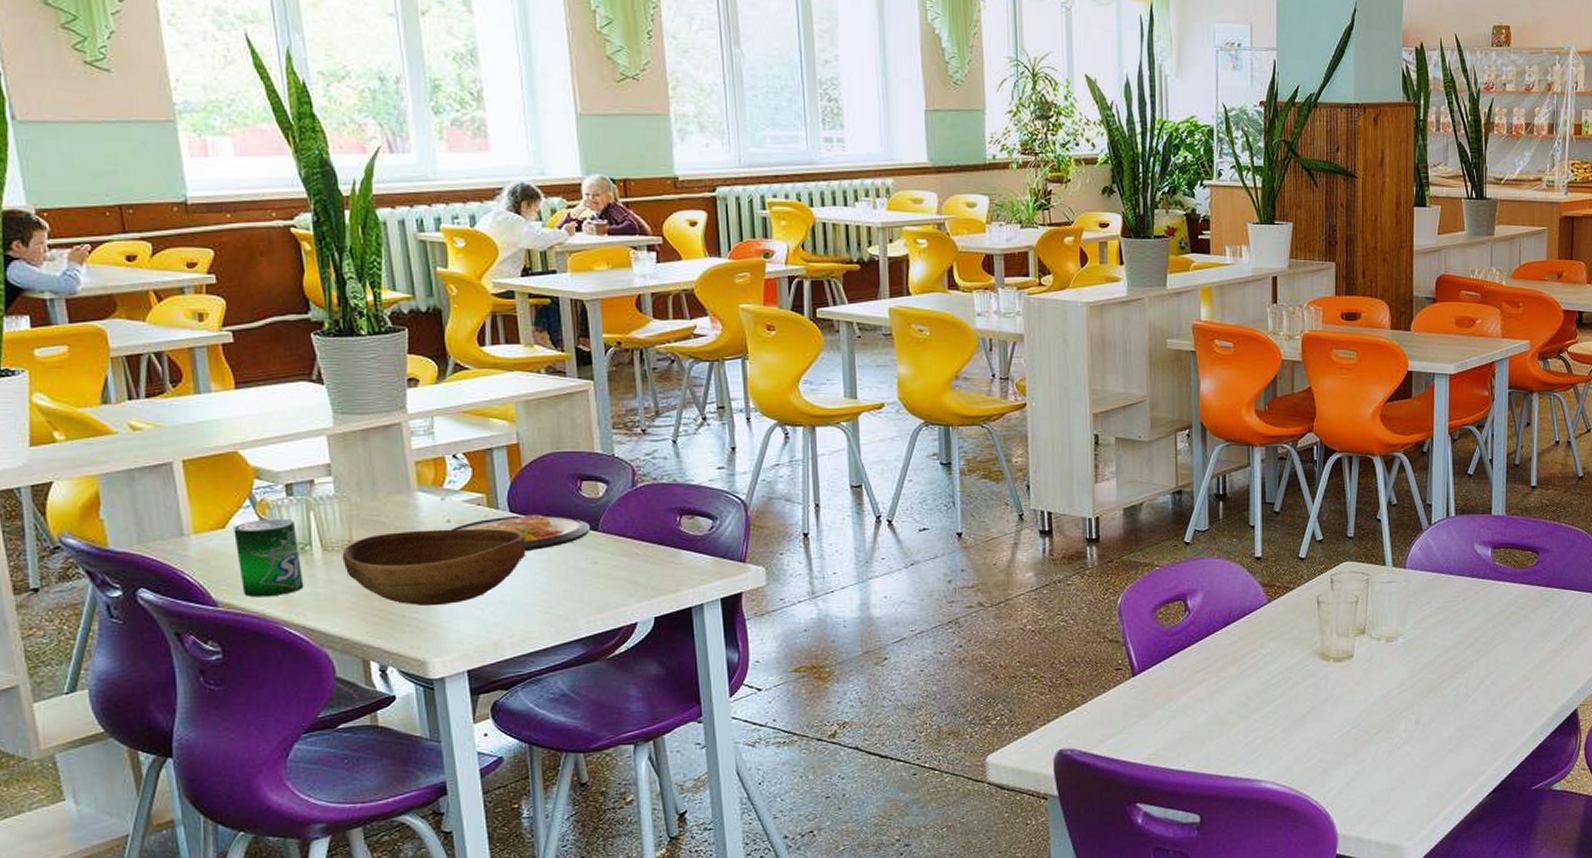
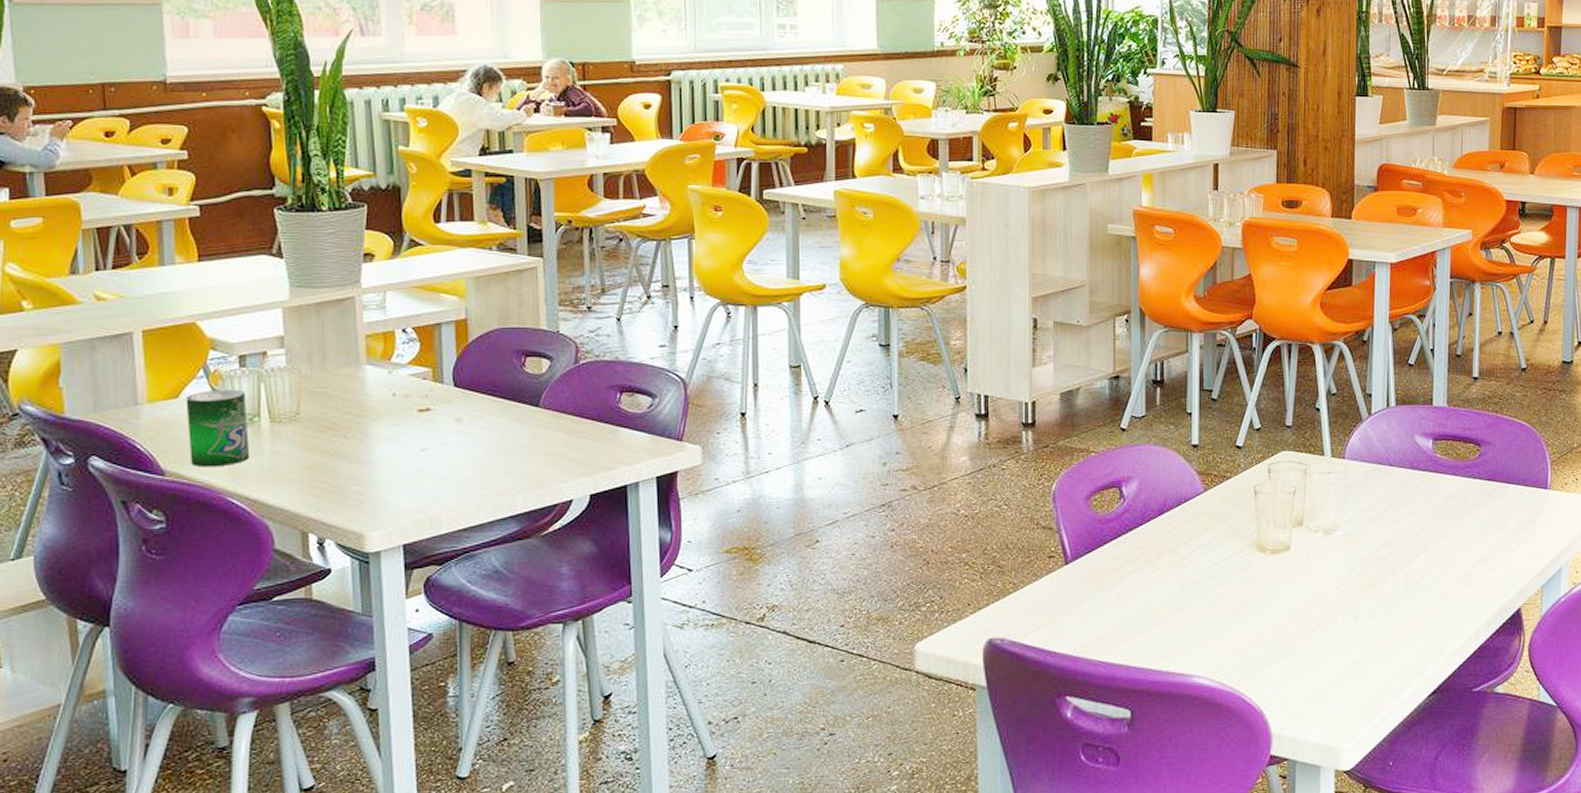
bowl: present [342,528,526,606] -> none [289,402,468,479]
dish: present [452,514,591,552] -> none [397,390,533,427]

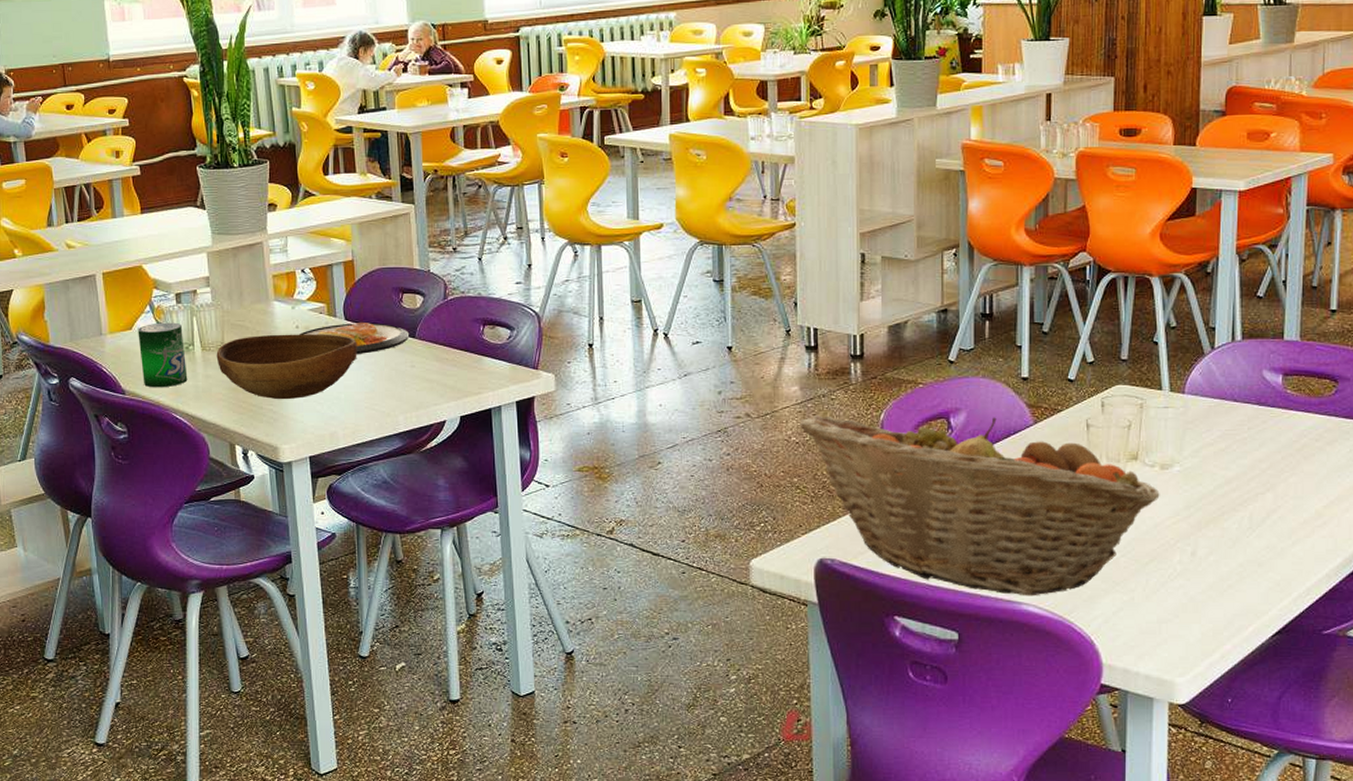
bowl: none [289,402,468,479] -> present [216,334,357,400]
dish: none [397,390,533,427] -> present [299,323,410,355]
fruit basket: none [969,485,1324,669] -> present [799,415,1160,596]

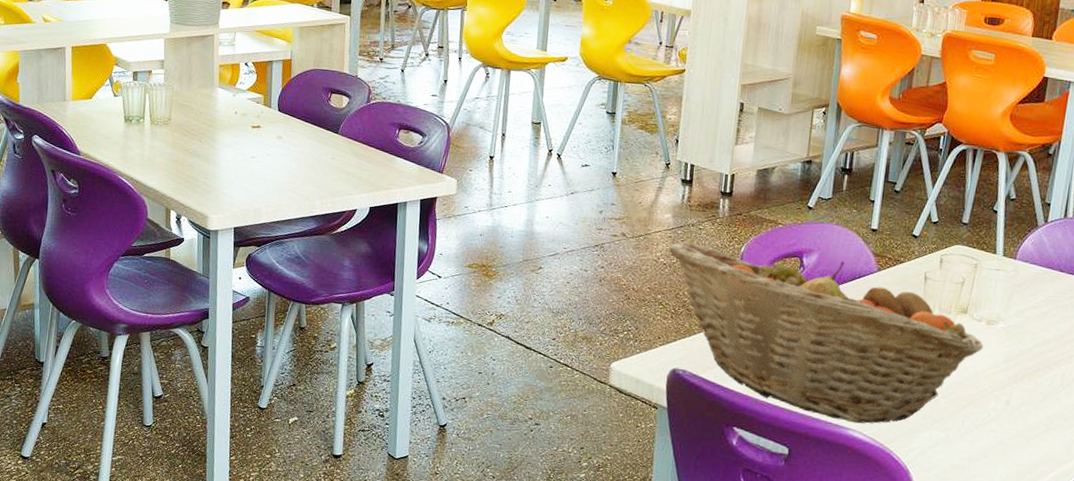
beverage can: present [138,322,188,388] -> none [96,95,136,153]
bowl: present [216,334,357,400] -> none [162,116,287,176]
dish: present [299,323,410,355] -> none [237,114,334,143]

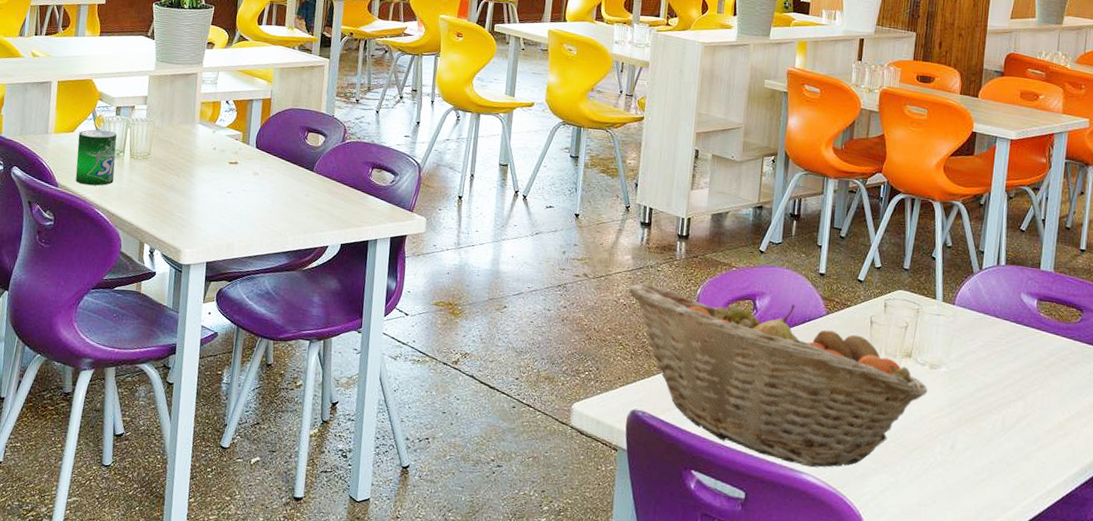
beverage can: none [96,95,136,153] -> present [75,129,117,186]

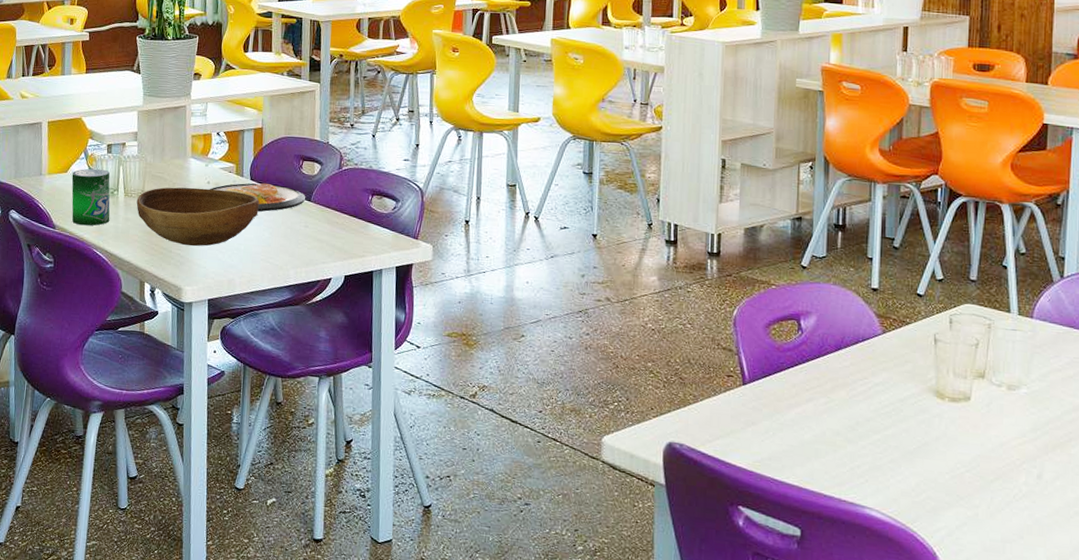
bowl: none [141,151,263,210] -> present [136,187,259,247]
dish: none [215,151,309,180] -> present [210,183,306,212]
fruit basket: present [628,282,928,468] -> none [656,305,1006,502]

